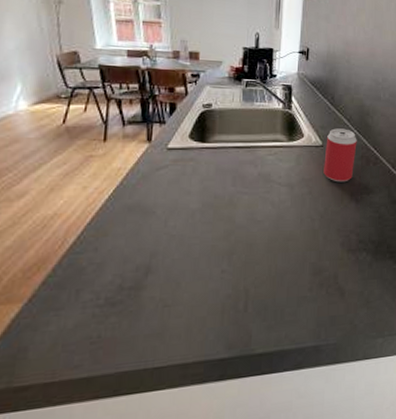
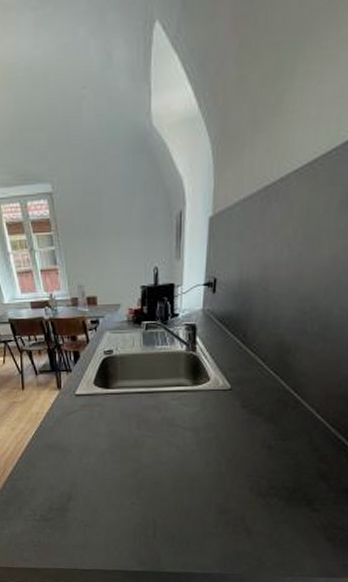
beverage can: present [323,128,357,183] -> none [232,370,273,428]

